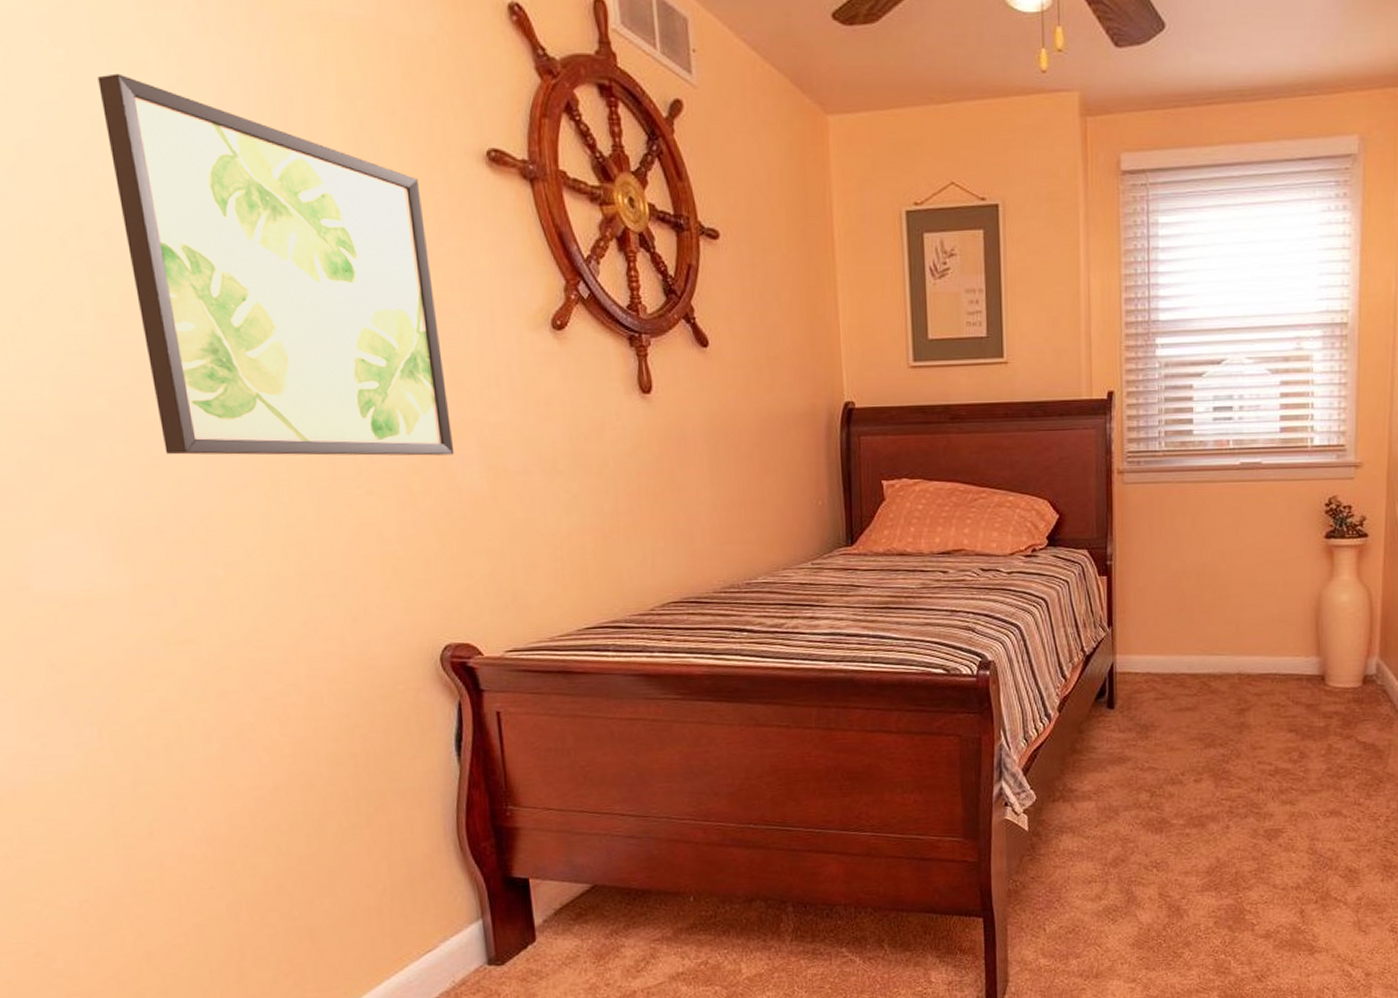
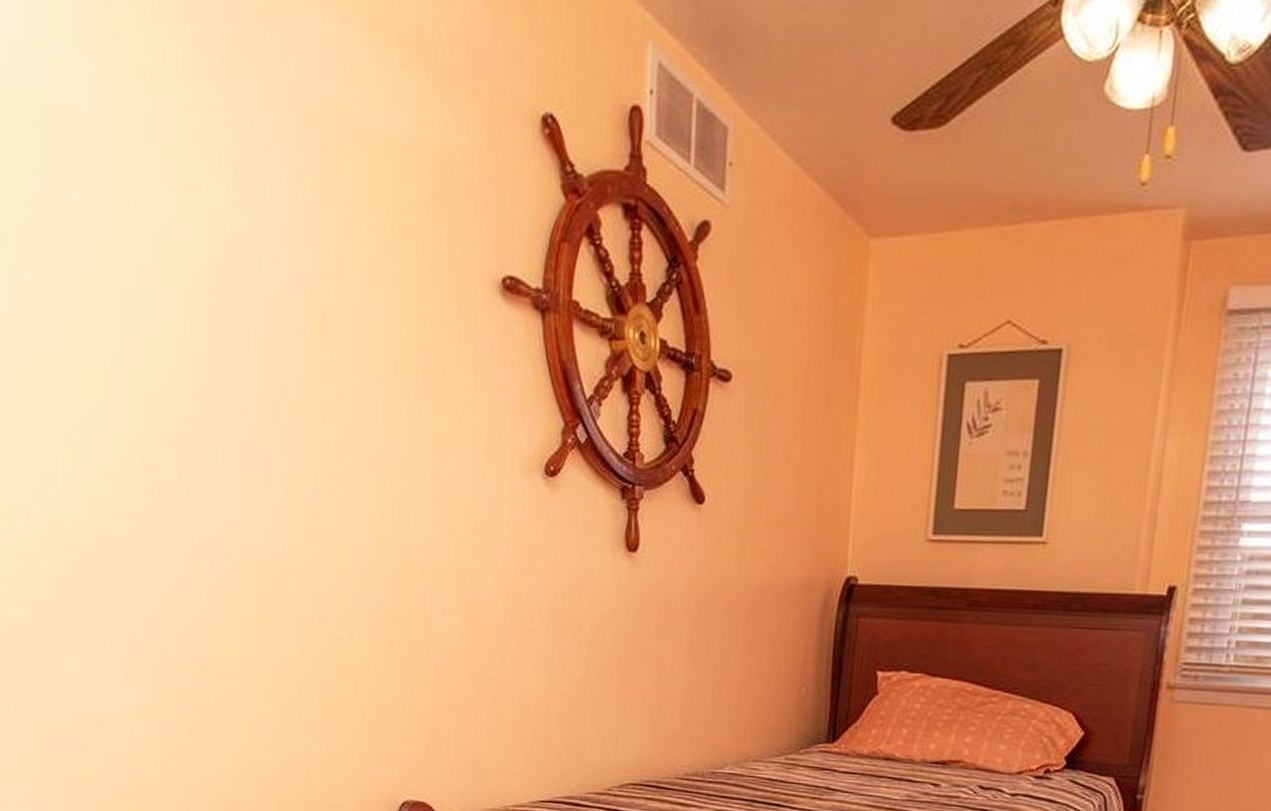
wall art: present [97,73,455,456] -> none [158,197,435,604]

